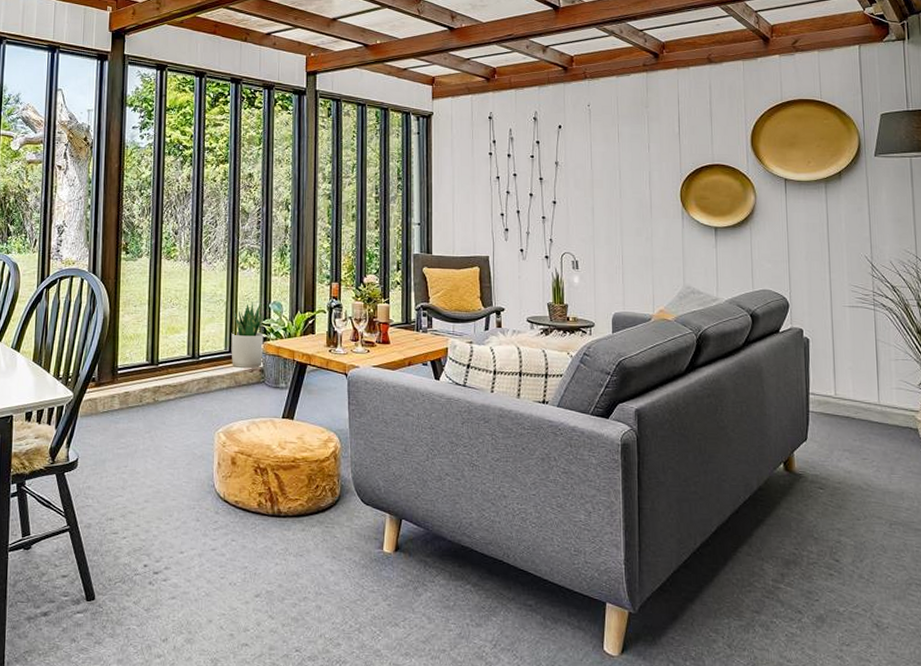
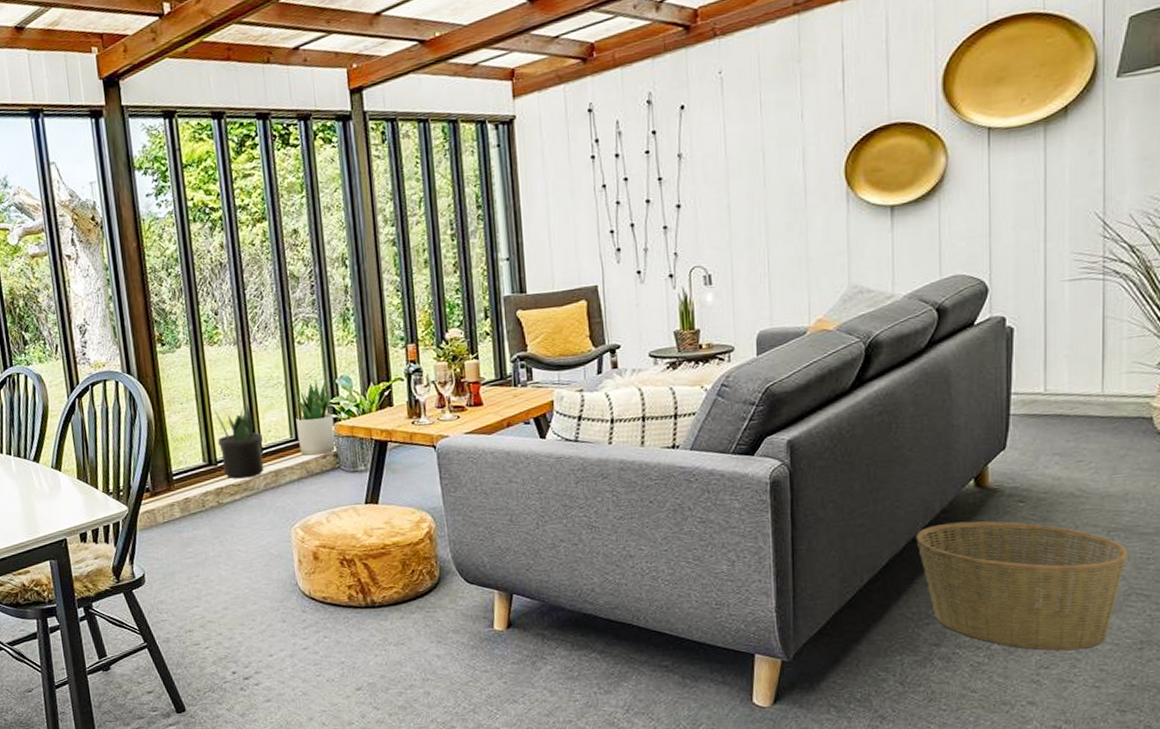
planter: none [162,314,202,381] -> present [213,404,264,479]
basket: none [739,500,908,631] -> present [916,521,1129,651]

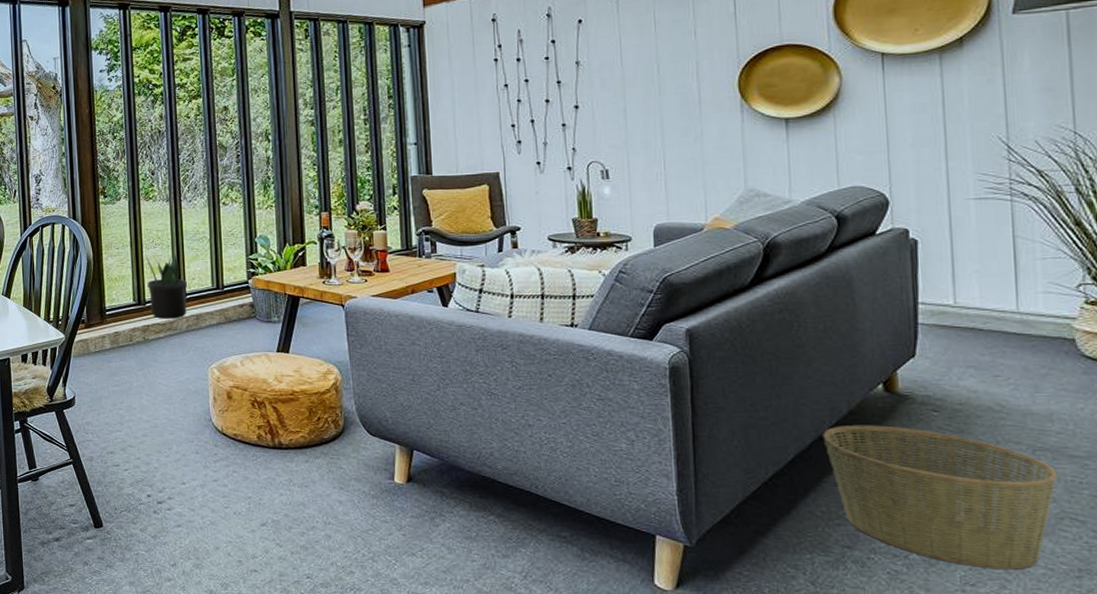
planter: present [294,378,336,456] -> none [217,236,253,304]

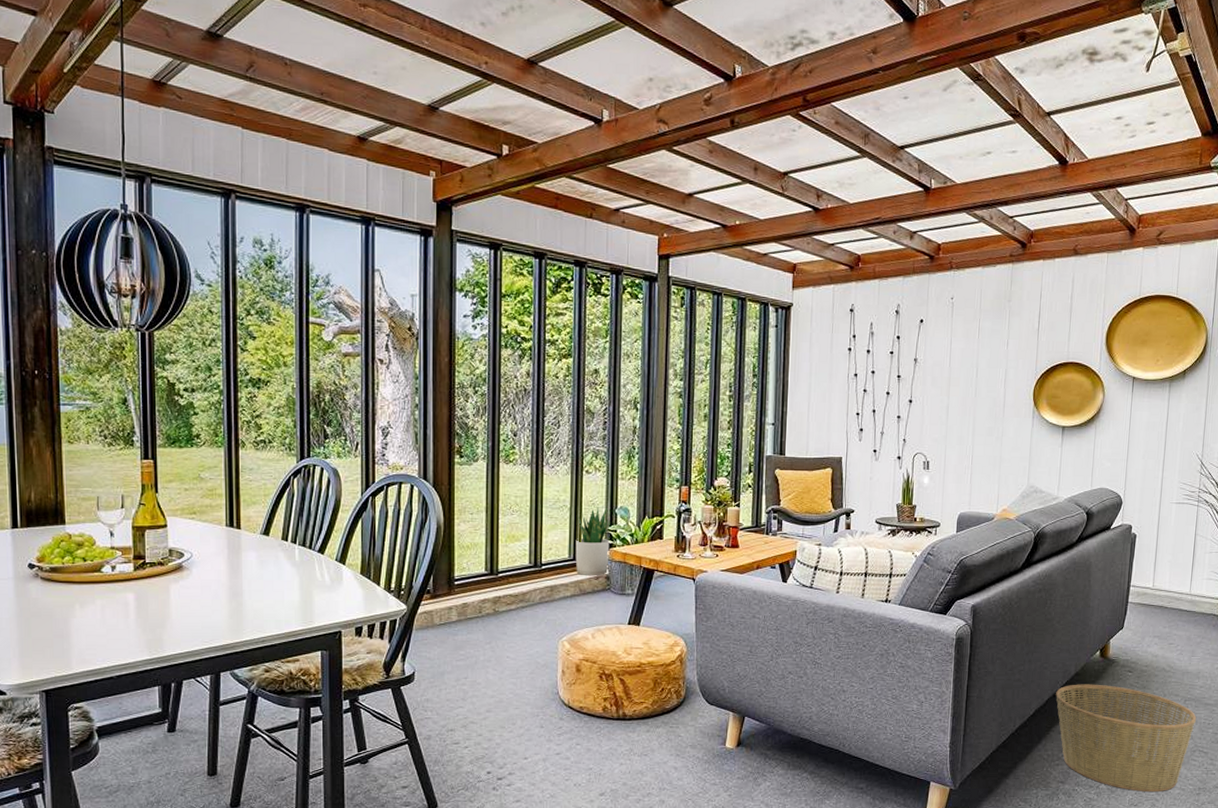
planter: present [145,254,188,319] -> none [501,521,544,590]
planter: none [217,236,253,304] -> present [575,507,610,576]

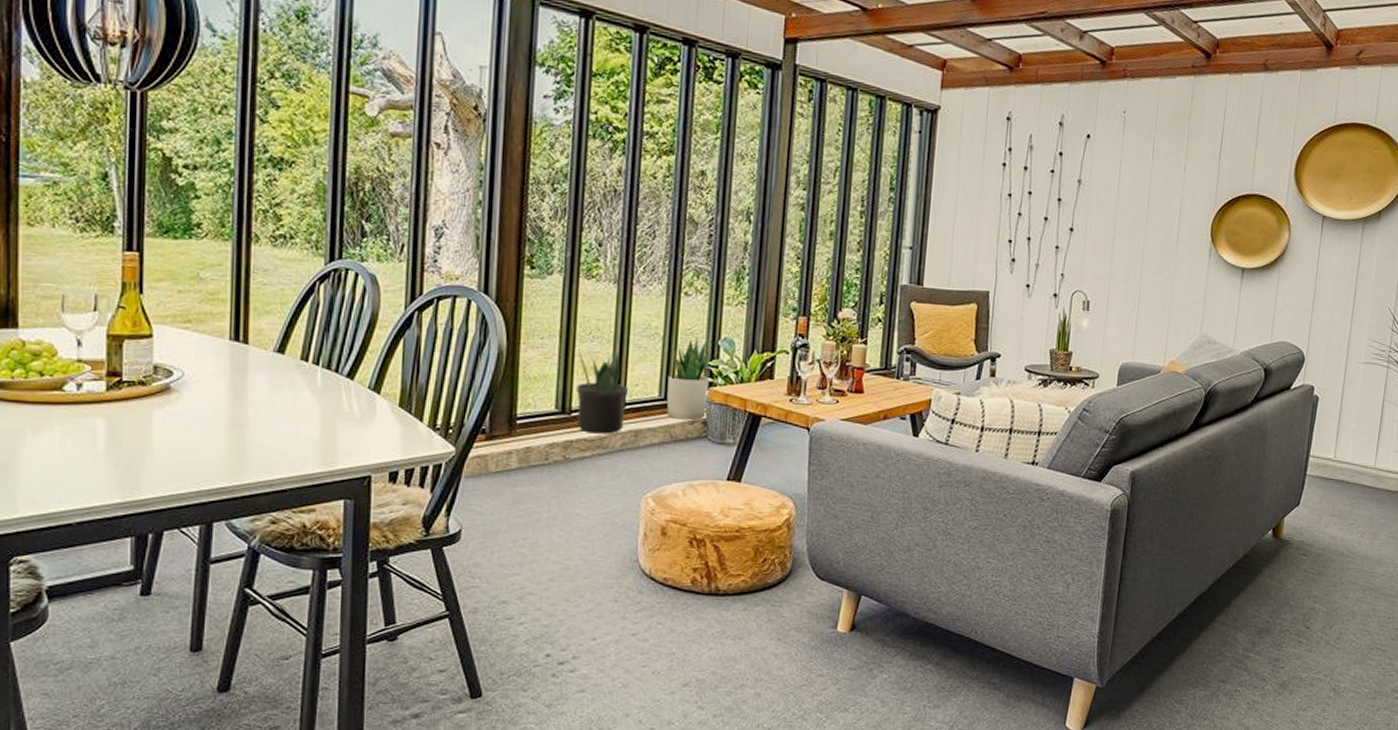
planter: none [501,521,544,590] -> present [577,349,629,434]
basket: present [1056,684,1197,793] -> none [1221,567,1376,695]

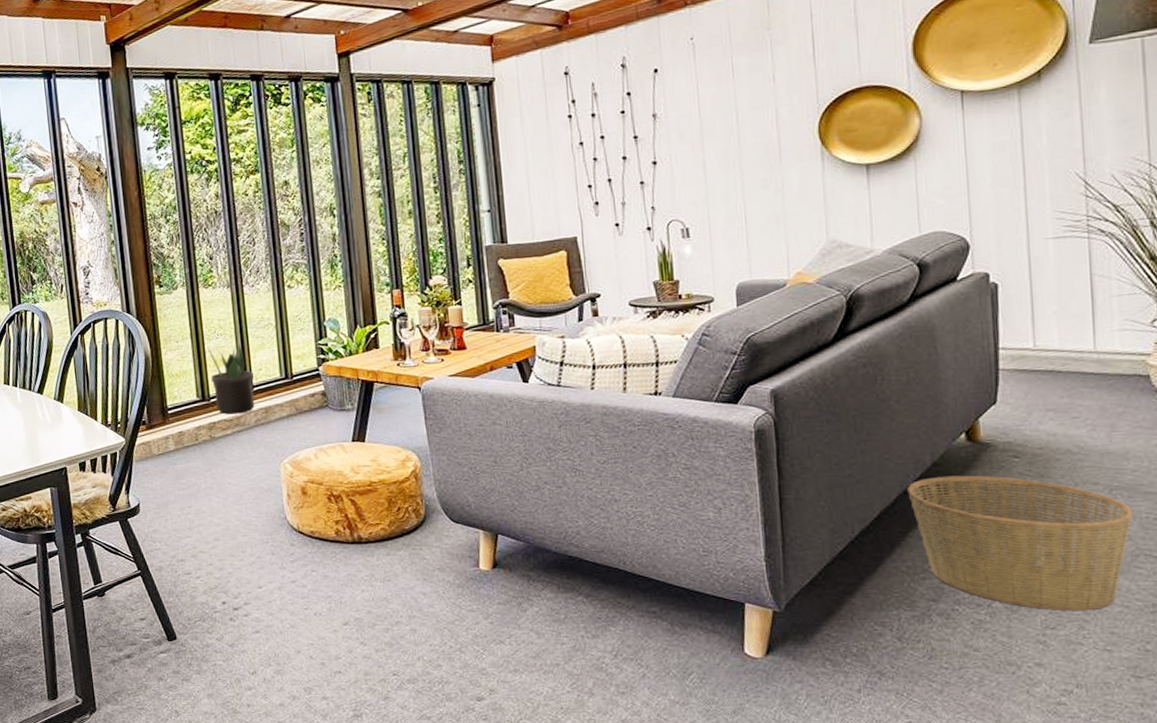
planter: present [666,337,711,421] -> none [284,321,324,394]
basket: none [1221,567,1376,695] -> present [907,475,1134,611]

